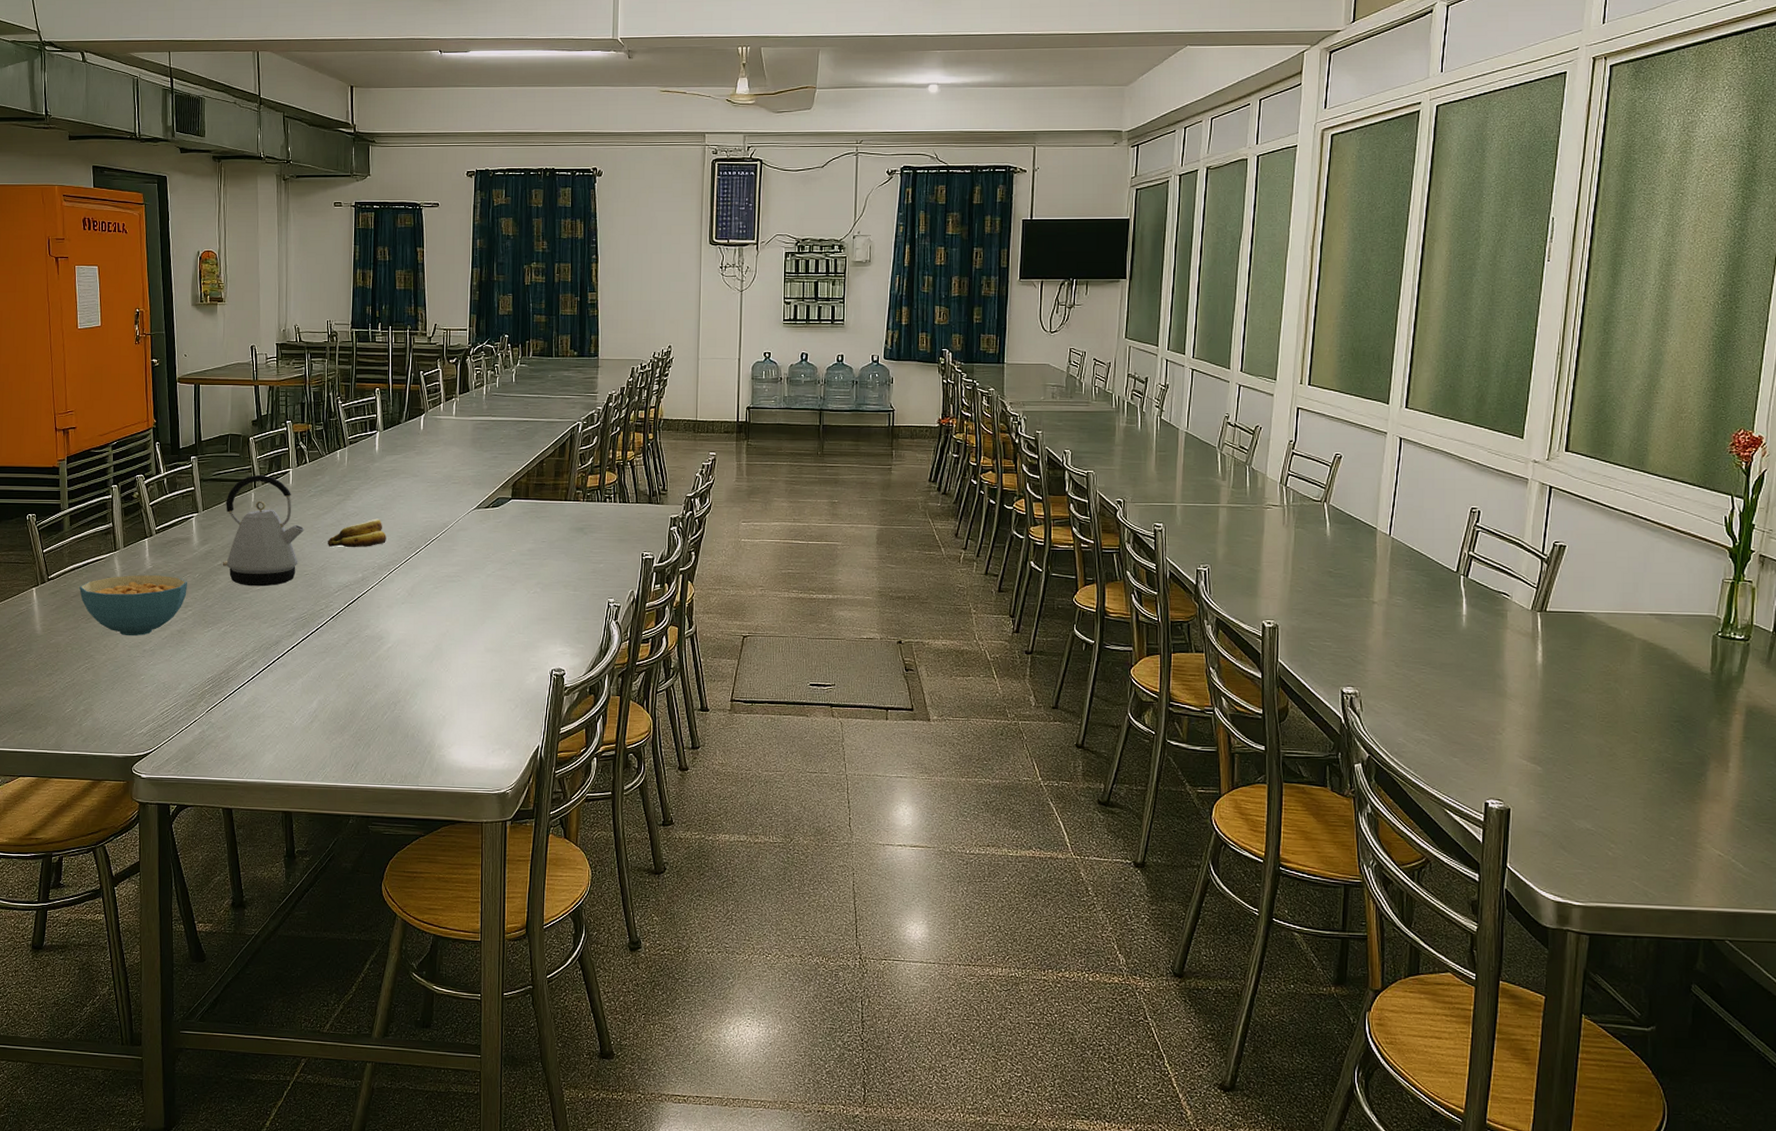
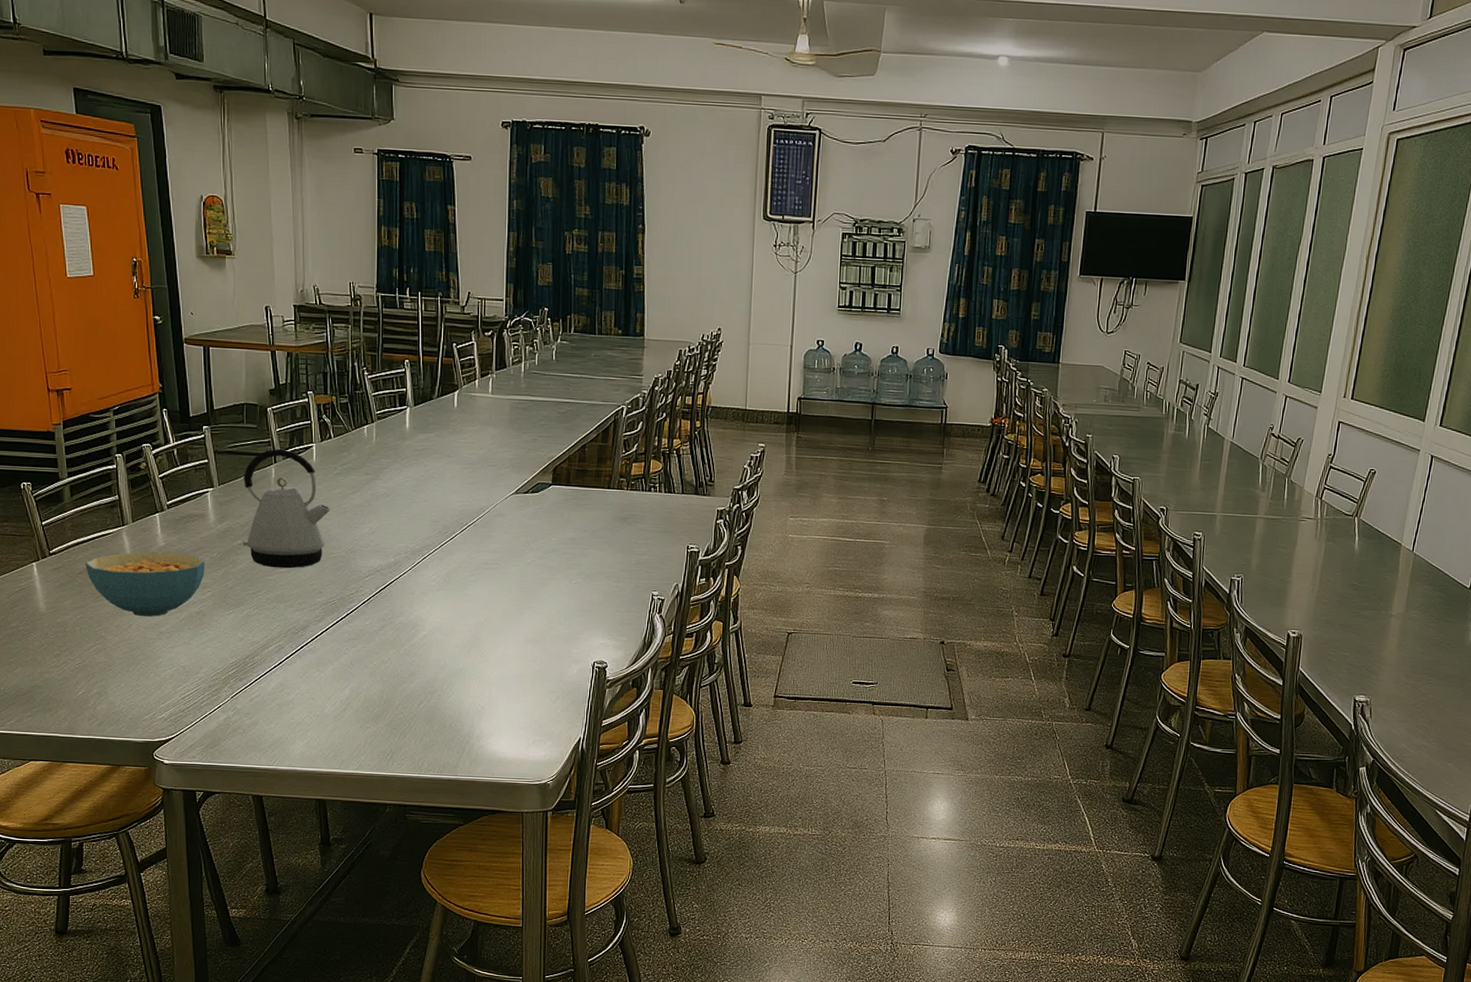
banana: present [328,518,386,548] -> none [356,500,419,531]

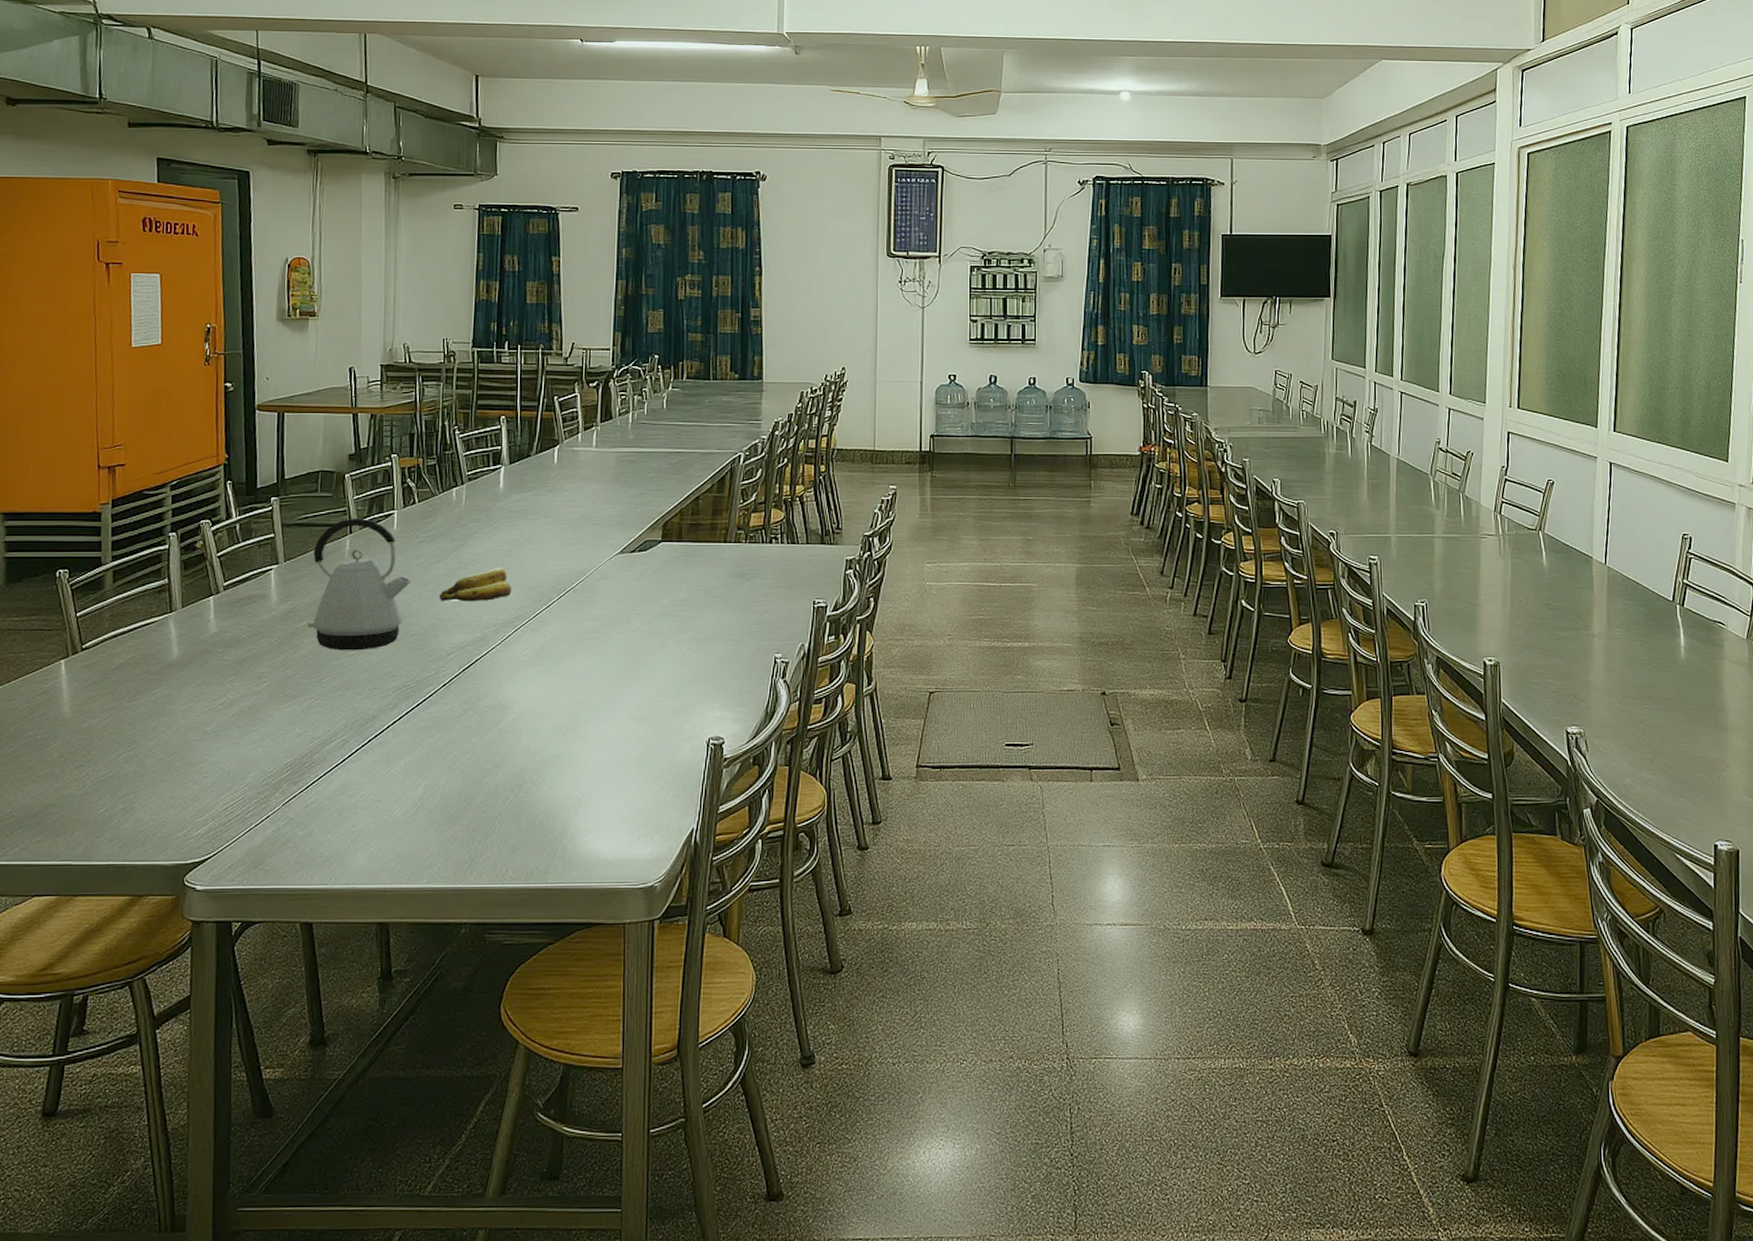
cereal bowl: present [85,552,205,617] -> none [122,641,262,716]
banana: none [356,500,419,531] -> present [440,567,512,602]

